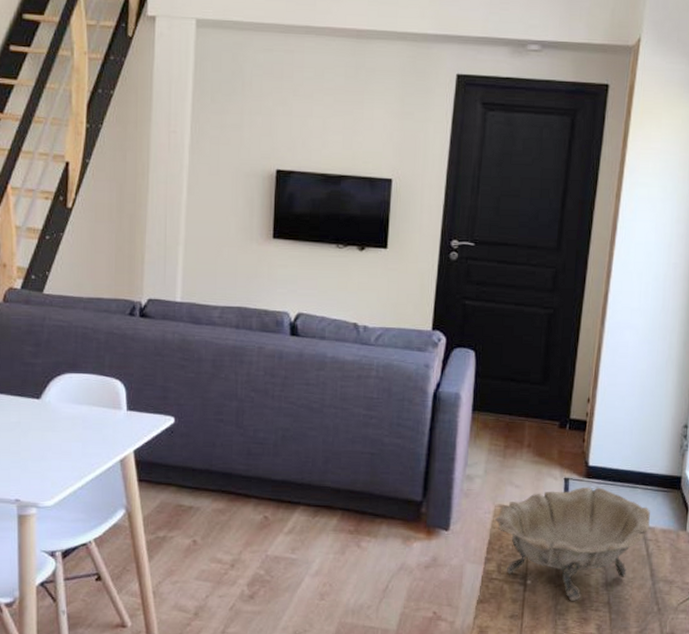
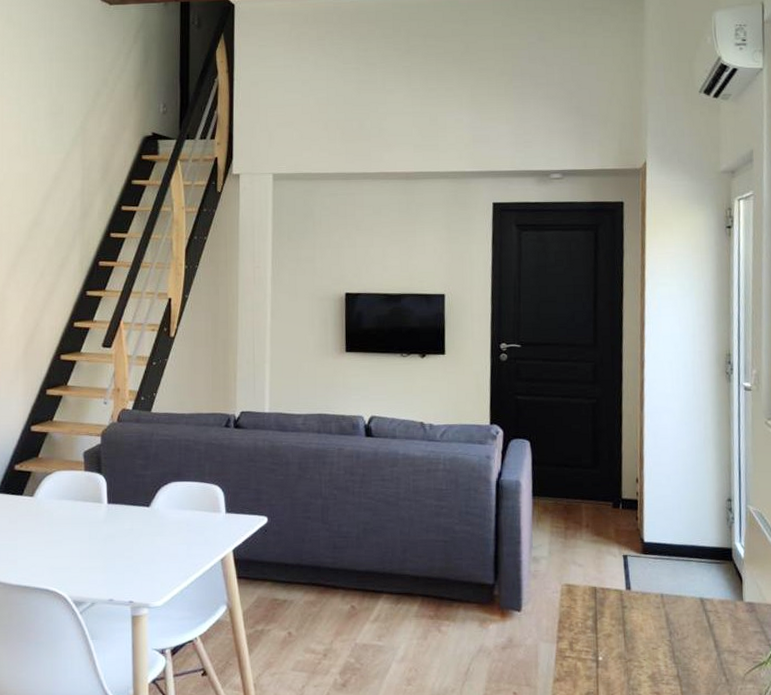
decorative bowl: present [495,487,650,601] -> none [563,562,709,676]

